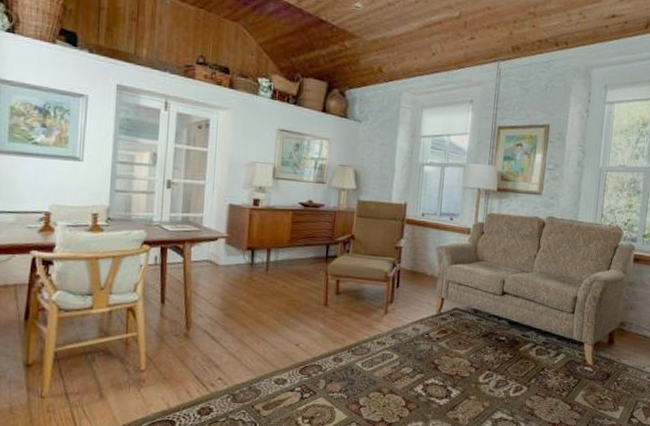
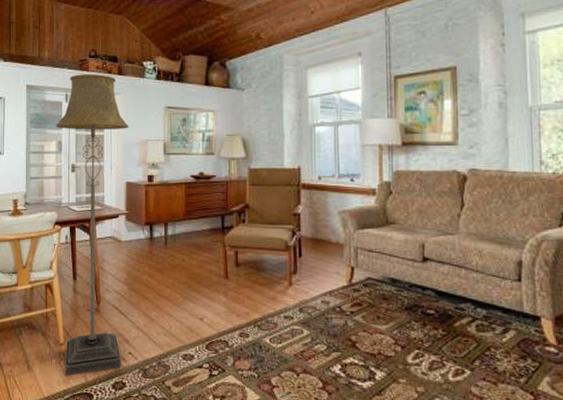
floor lamp: none [144,80,237,404] -> present [55,73,129,376]

